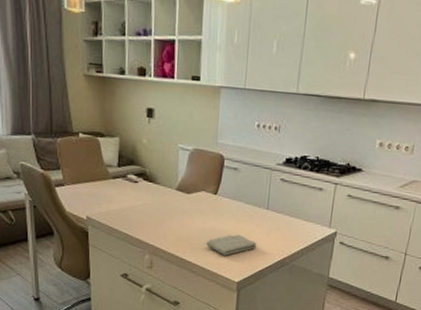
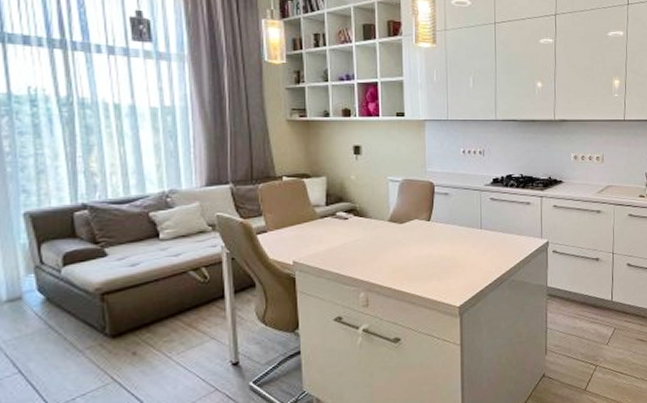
washcloth: present [206,234,257,256] -> none [424,257,475,281]

